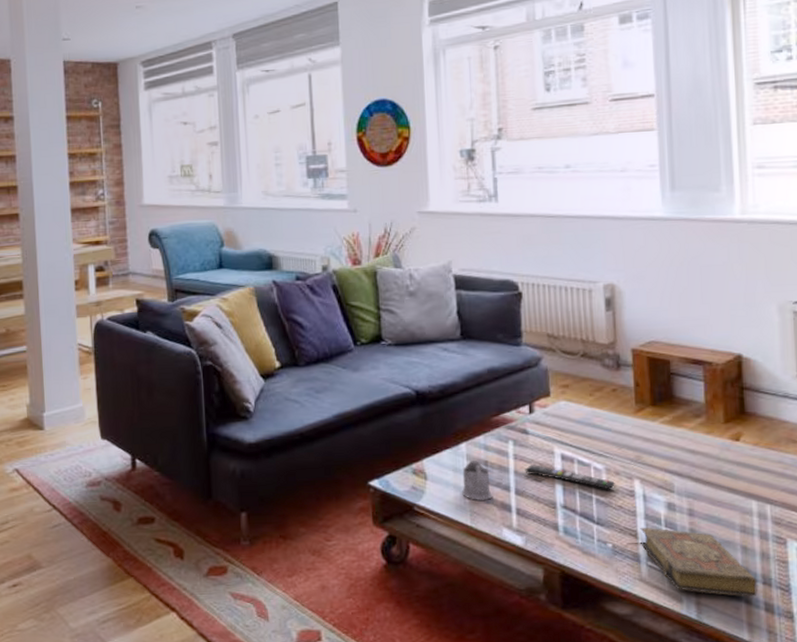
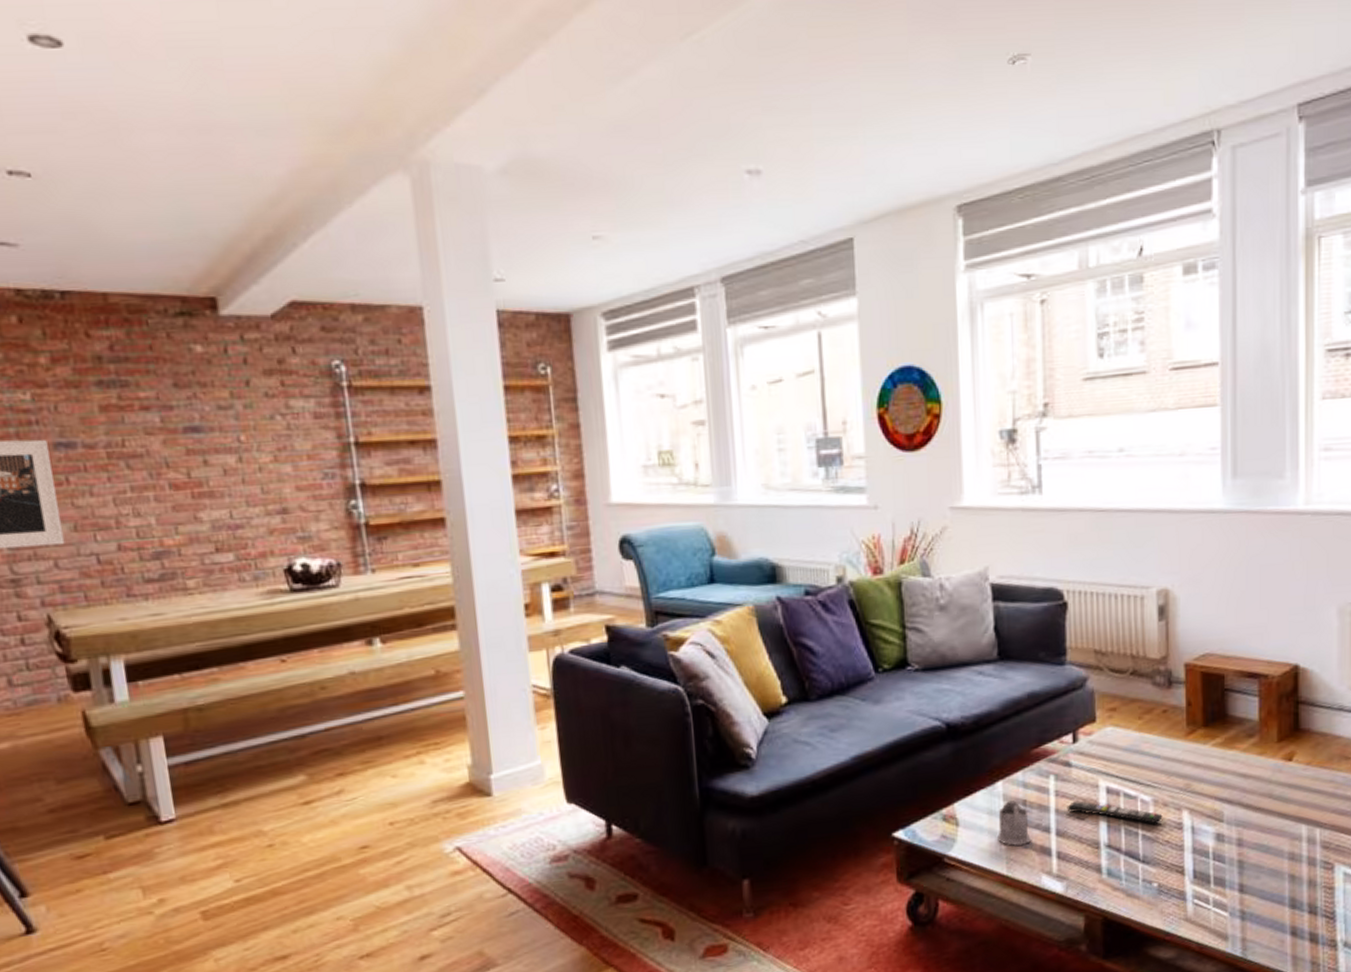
book: present [640,527,757,597] -> none [1187,862,1303,929]

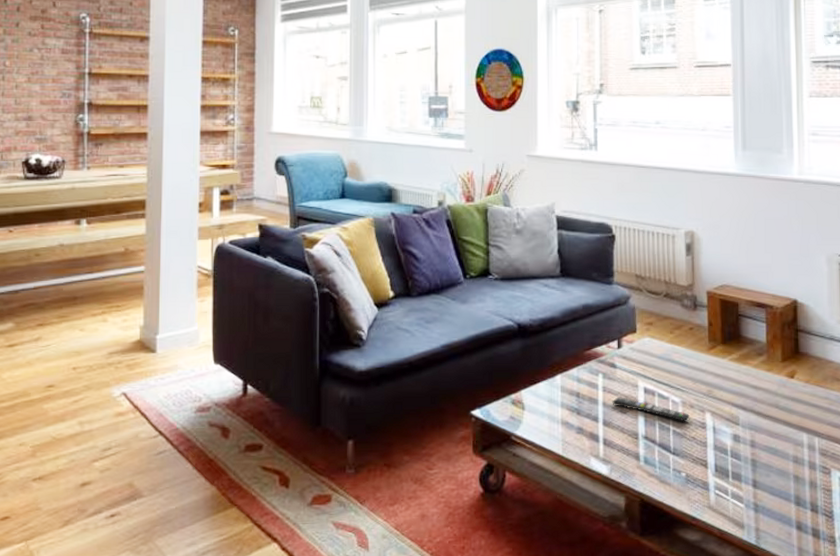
tea glass holder: present [998,800,1031,846] -> none [556,392,582,431]

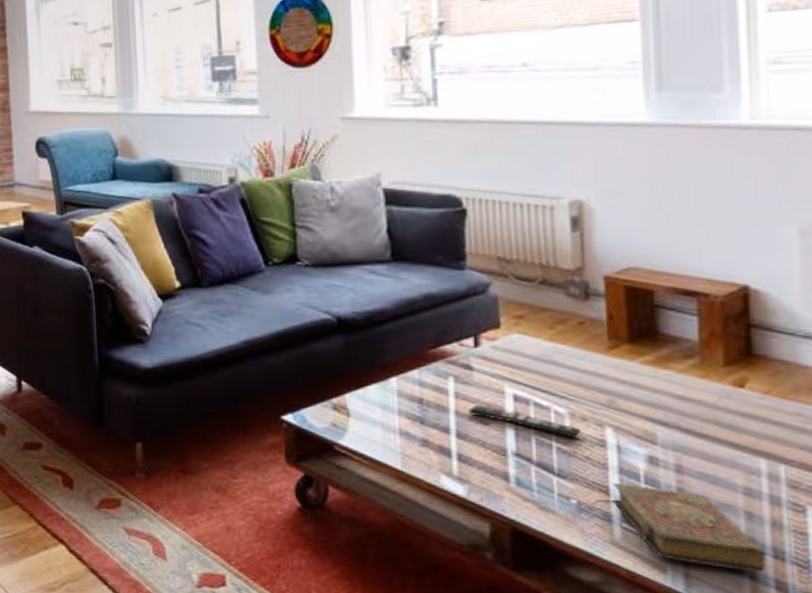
book: none [710,457,806,523] -> present [613,482,766,573]

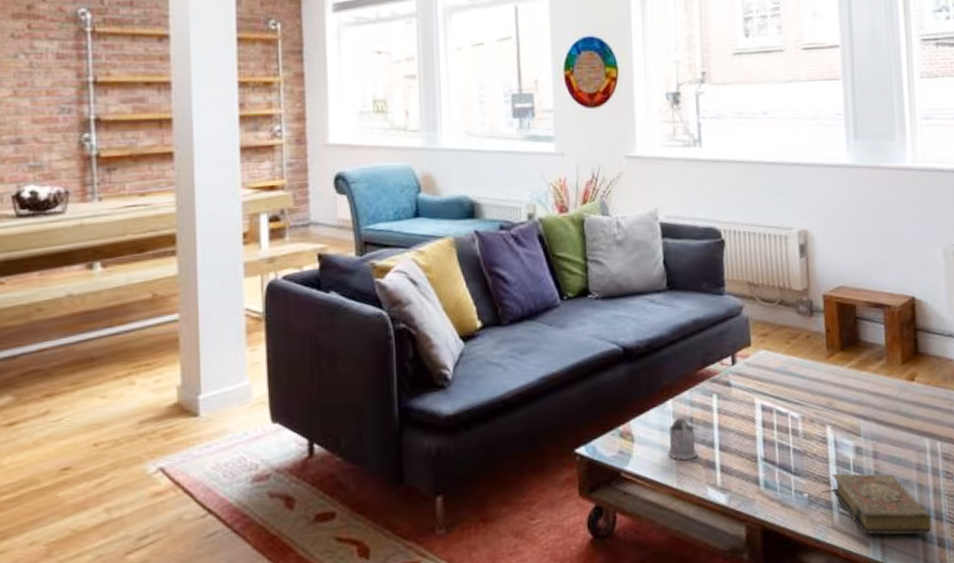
tea glass holder: none [391,398,428,442] -> present [668,418,697,461]
remote control: present [468,405,581,438] -> none [728,417,810,439]

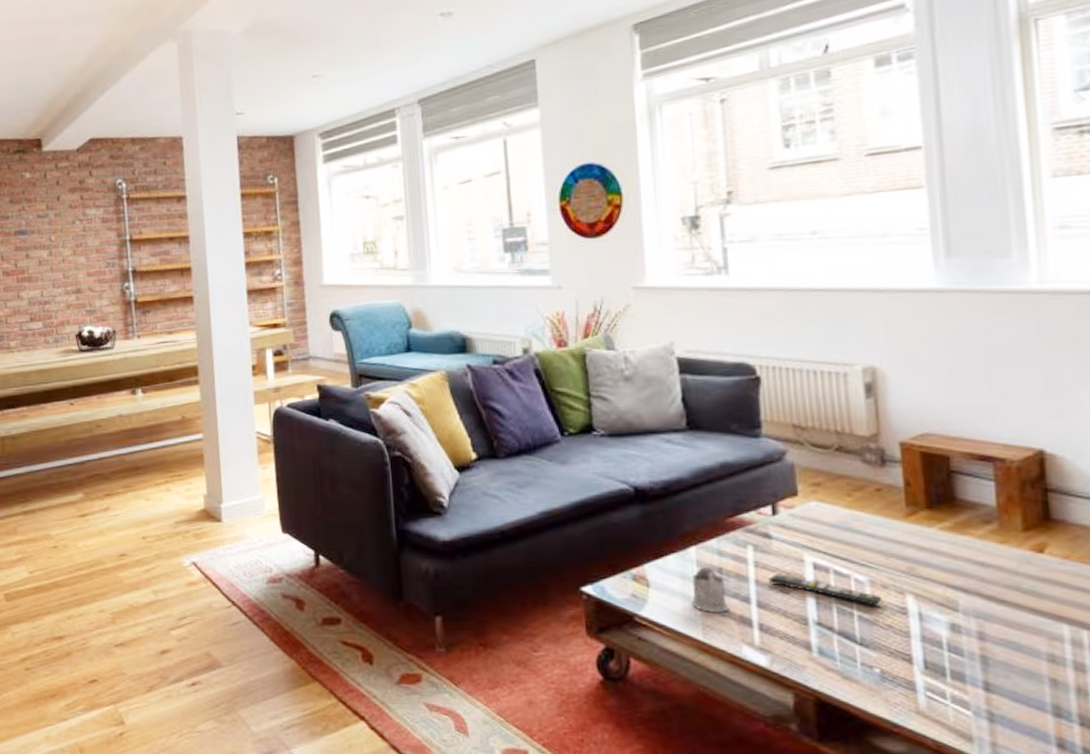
remote control: none [728,417,810,439] -> present [768,574,882,606]
book: present [832,473,931,535] -> none [915,650,1073,741]

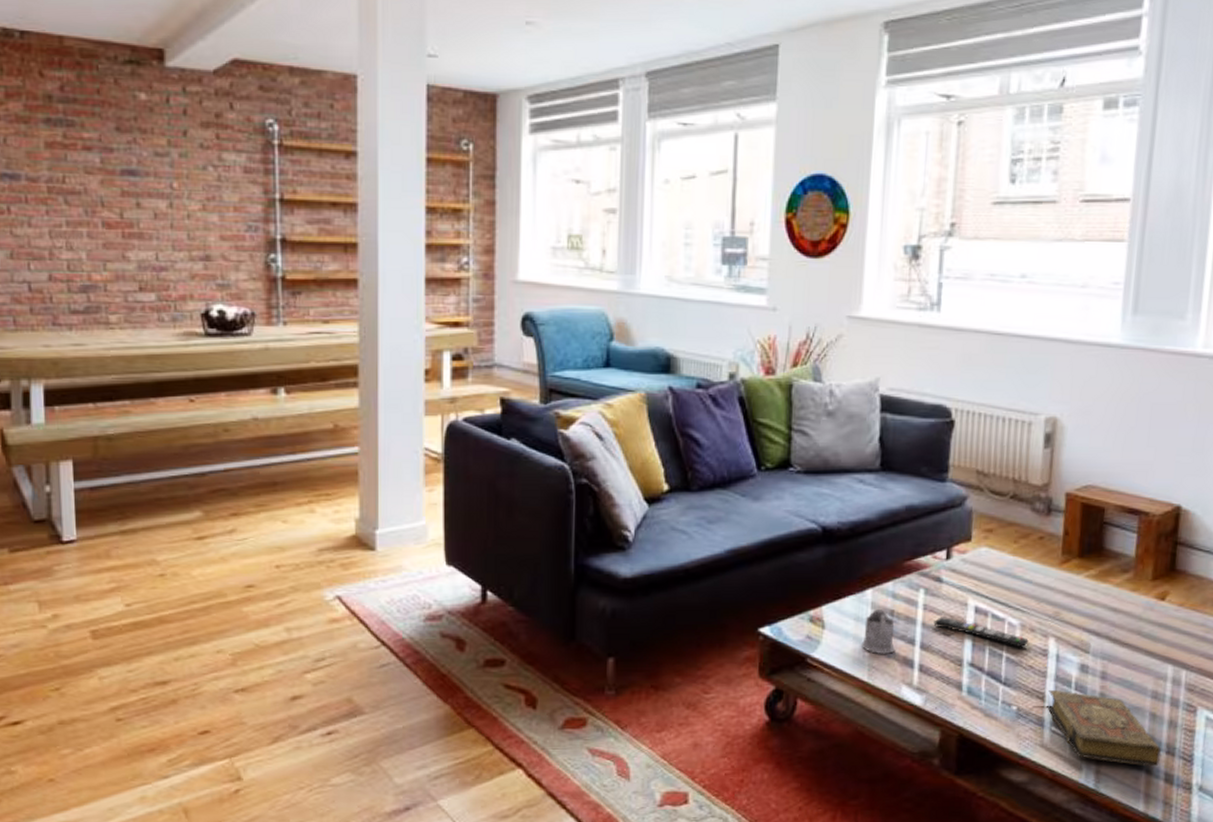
book: none [915,650,1073,741] -> present [1047,689,1161,767]

